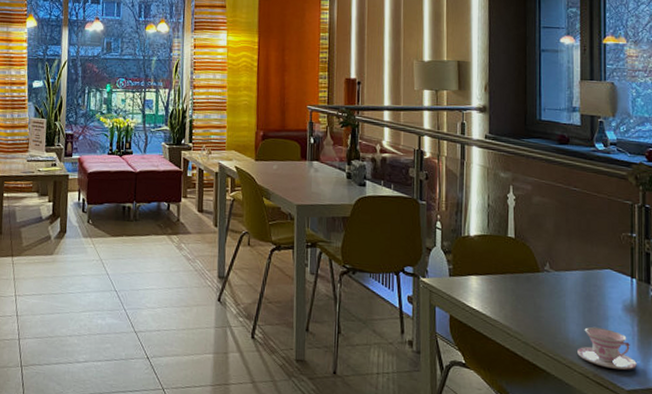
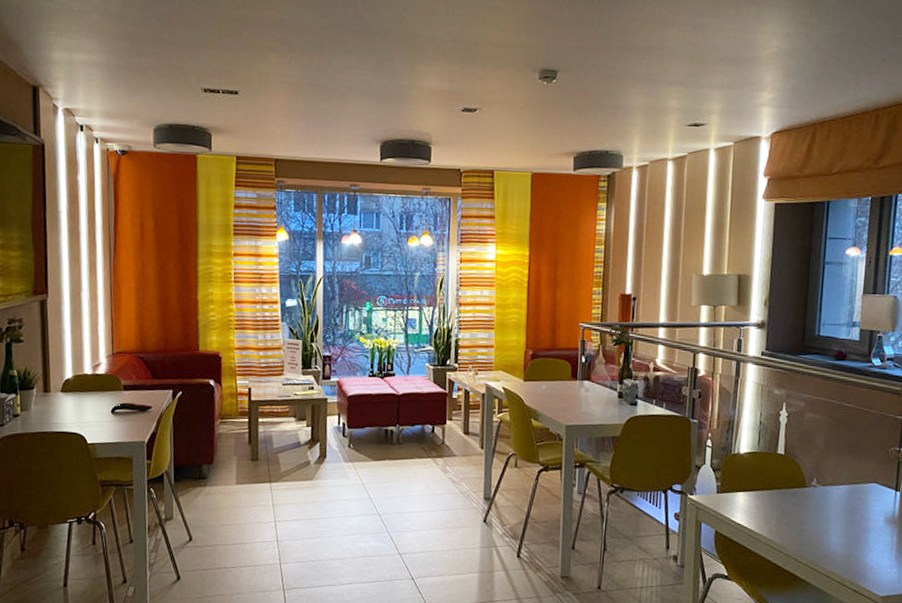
teacup: present [577,326,637,370] -> none [837,538,893,578]

